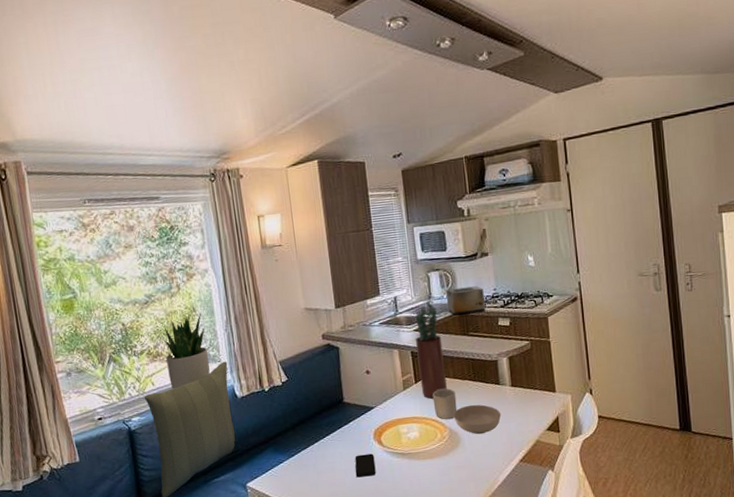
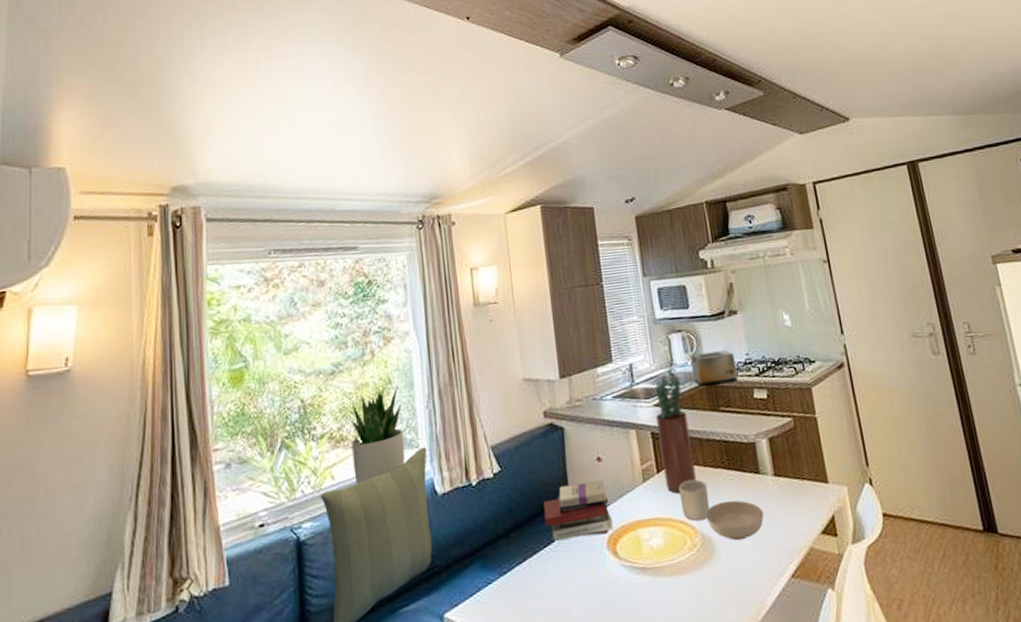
books: none [322,388,379,434] -> present [543,480,614,542]
mobile phone: present [355,453,376,478] -> none [583,568,611,603]

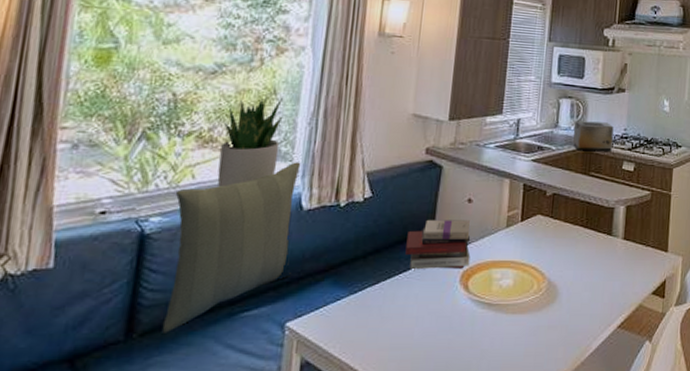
vase: present [655,363,696,494] -> none [527,125,562,242]
mug: present [678,480,710,521] -> none [536,233,563,268]
bowl: present [705,500,765,541] -> none [555,255,608,291]

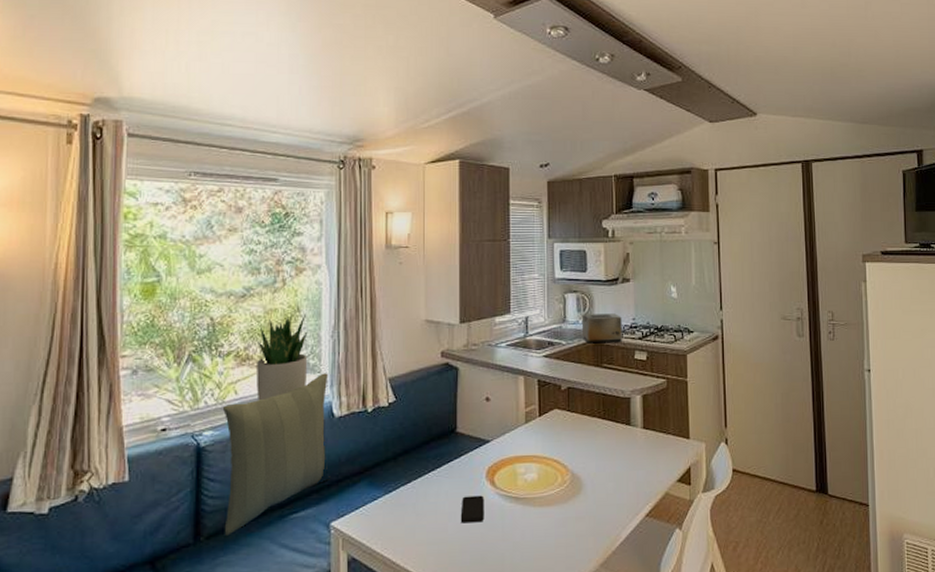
books: present [405,219,471,270] -> none [432,418,494,469]
mobile phone: none [428,300,456,329] -> present [460,495,484,524]

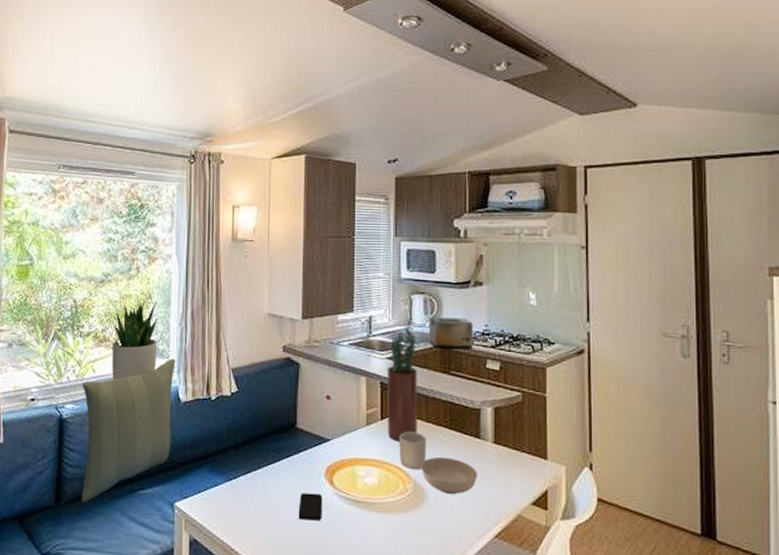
vase: none [544,319,573,436] -> present [387,321,418,441]
mug: none [556,426,582,461] -> present [399,432,427,469]
bowl: none [577,446,630,482] -> present [421,456,478,495]

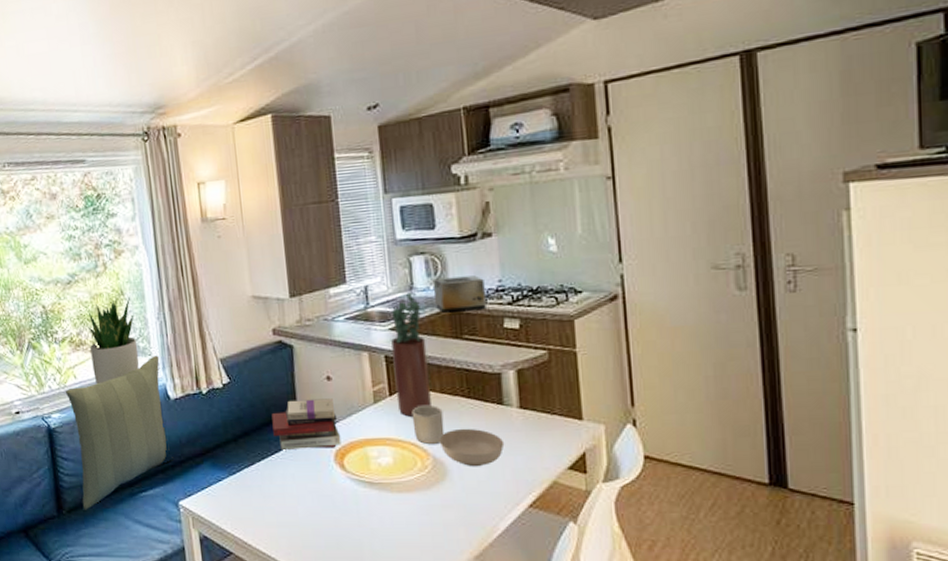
books: none [272,414,333,464] -> present [271,398,342,451]
mobile phone: present [298,492,323,521] -> none [310,479,337,507]

